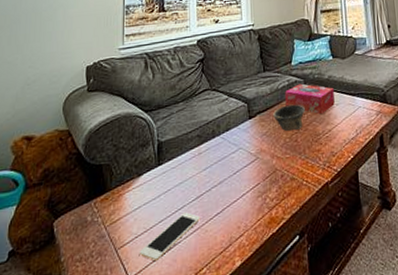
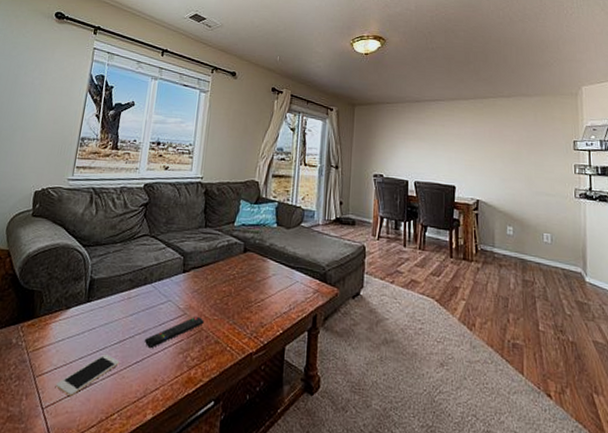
remote control: none [221,157,277,198] -> present [144,316,204,349]
bowl: present [273,104,305,131] -> none [207,265,241,293]
tissue box: present [285,83,335,115] -> none [221,246,273,282]

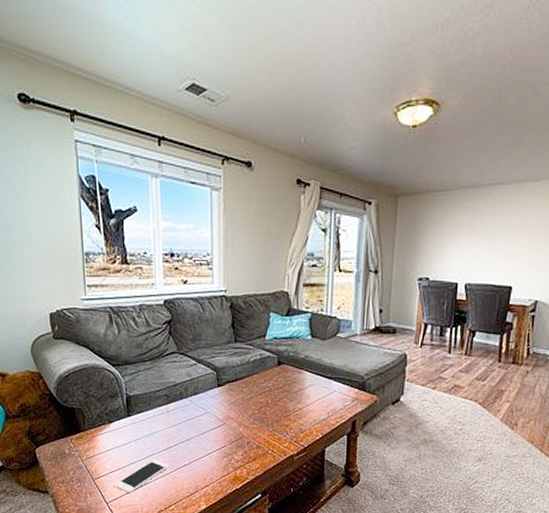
remote control: present [144,316,204,349] -> none [188,425,244,454]

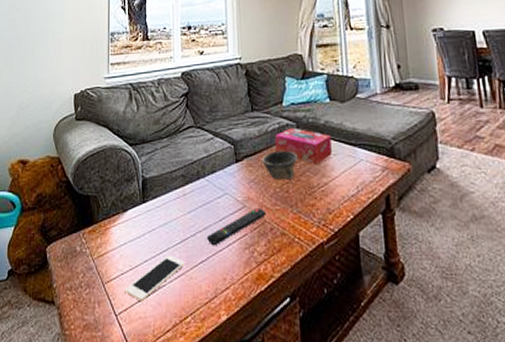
remote control: none [188,425,244,454] -> present [206,207,266,246]
bowl: none [243,378,276,403] -> present [262,150,297,179]
tissue box: none [256,359,309,393] -> present [275,127,332,165]

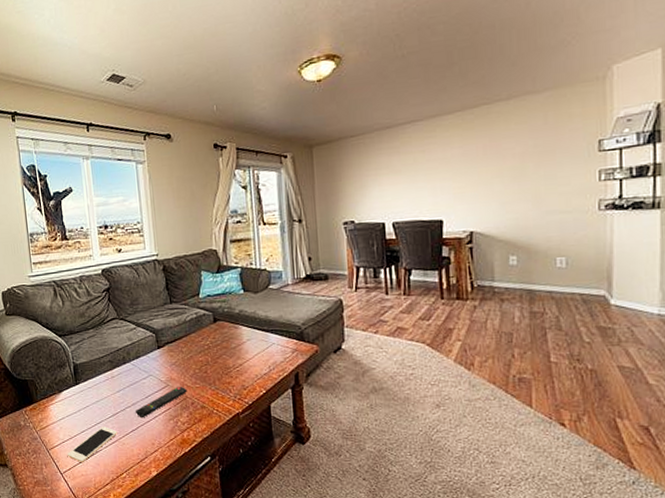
bowl: present [262,150,297,179] -> none [181,337,214,362]
tissue box: present [275,127,332,165] -> none [193,317,246,349]

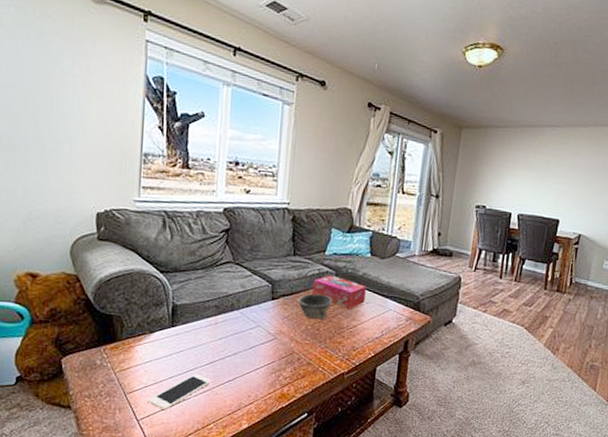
remote control: present [135,386,187,418] -> none [235,340,295,369]
bowl: none [181,337,214,362] -> present [298,293,332,319]
tissue box: none [193,317,246,349] -> present [312,275,366,310]

